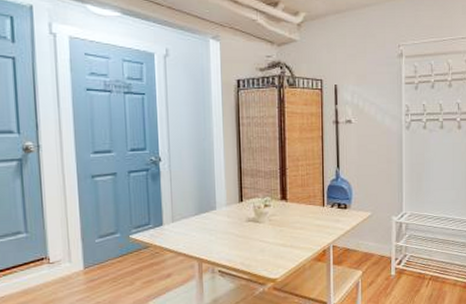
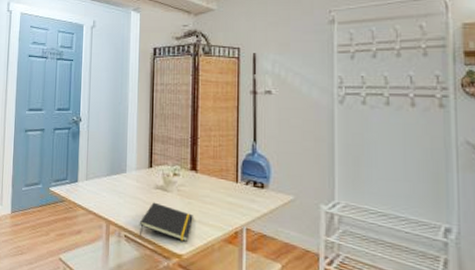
notepad: none [233,234,285,269] -> present [139,202,193,242]

